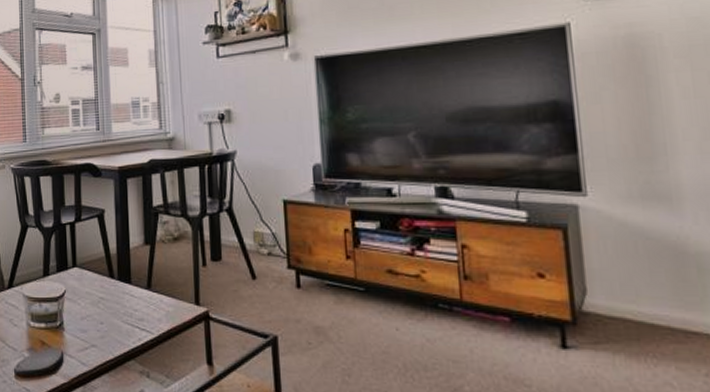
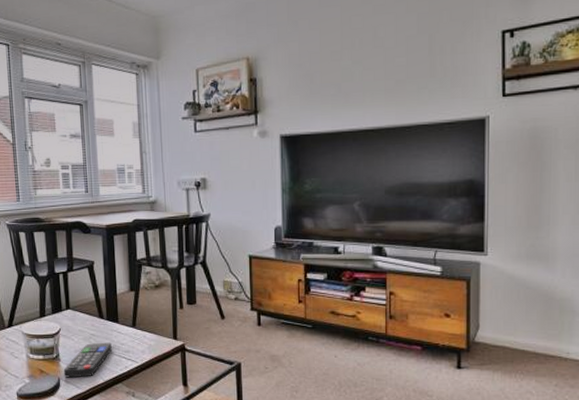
remote control: none [67,308,123,352] -> present [63,342,112,378]

